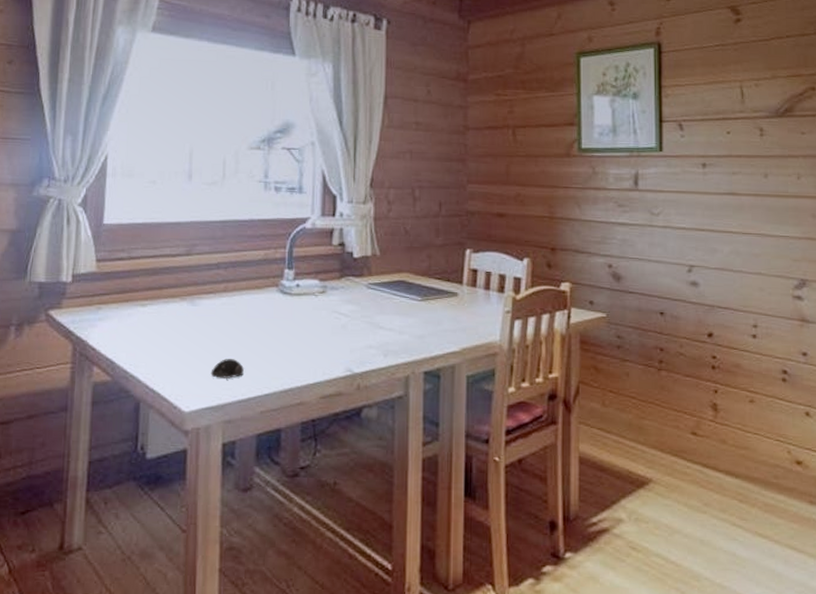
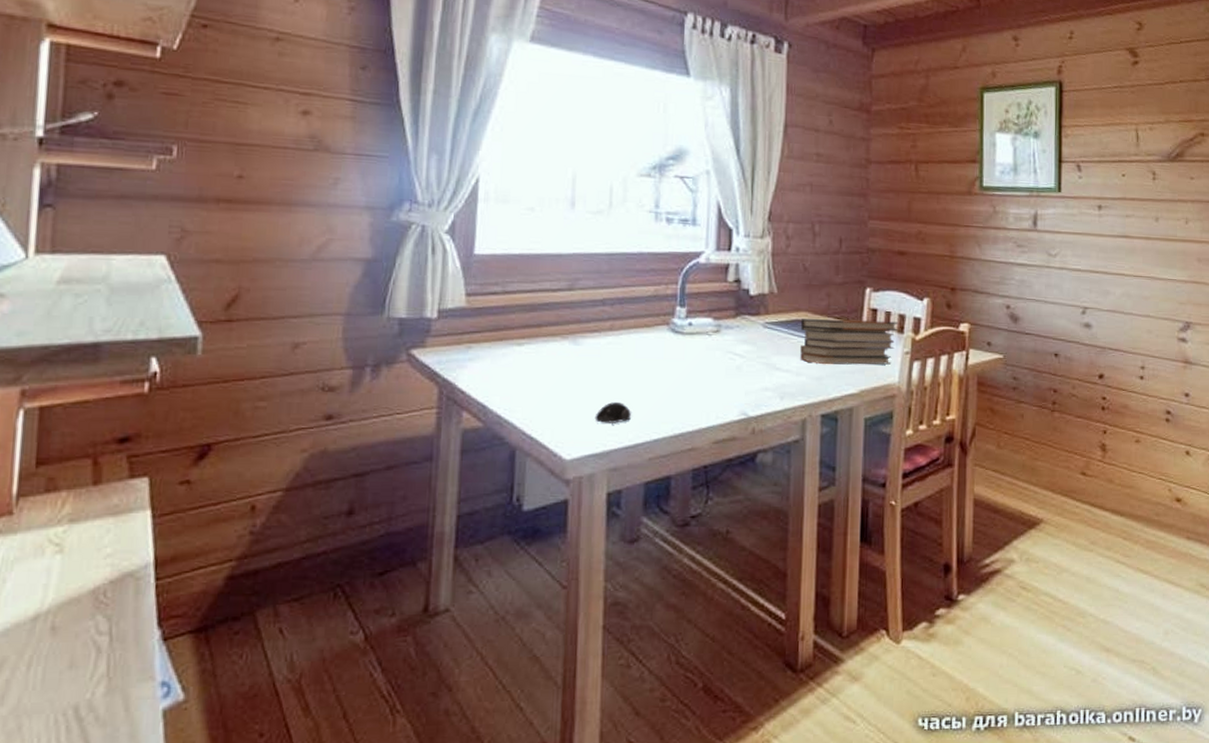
book stack: none [403,279,498,324] -> present [800,318,898,365]

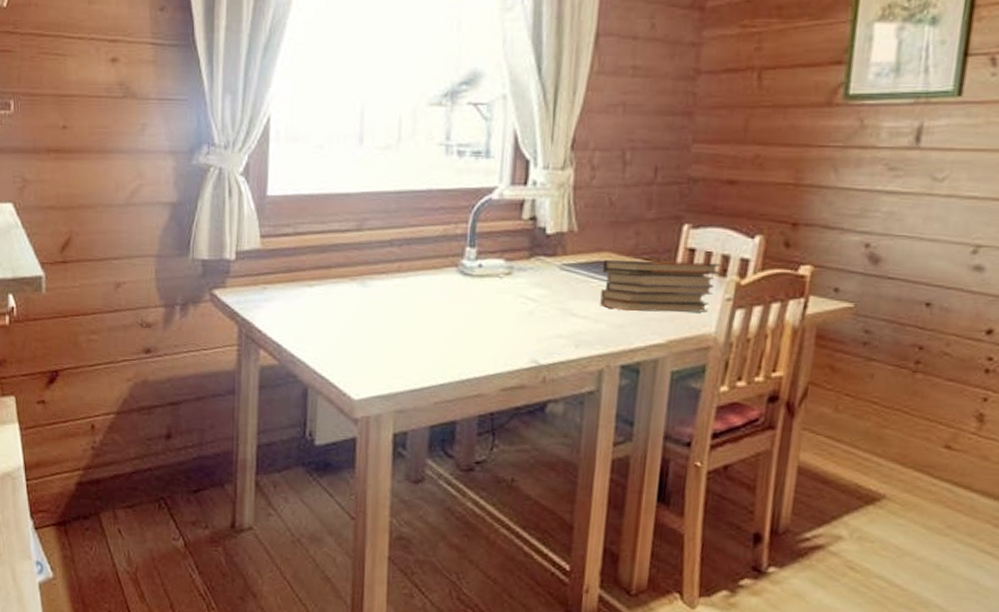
computer mouse: present [595,402,631,423] -> none [382,345,418,366]

